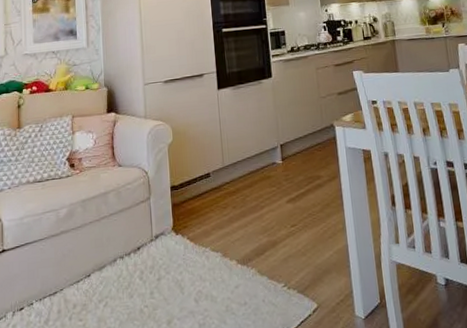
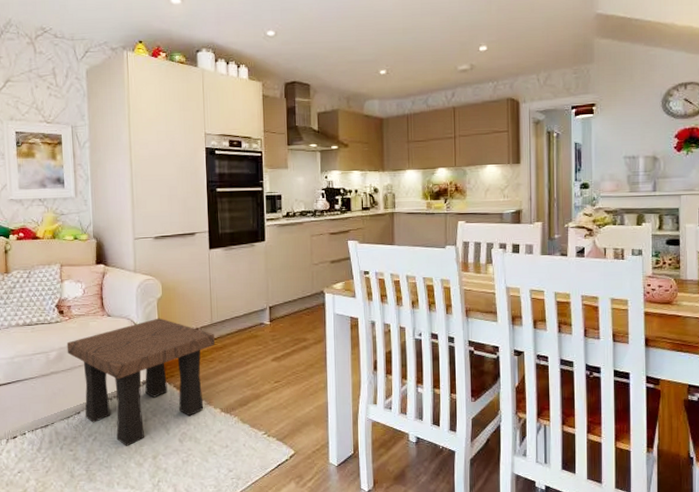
side table: none [77,164,227,311] -> present [66,318,215,446]

